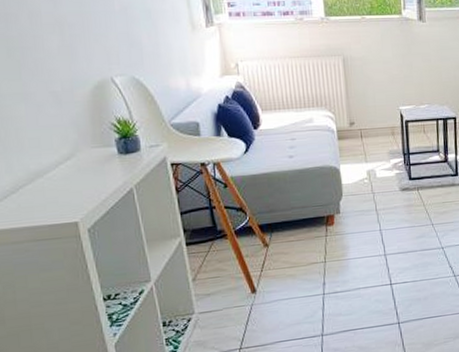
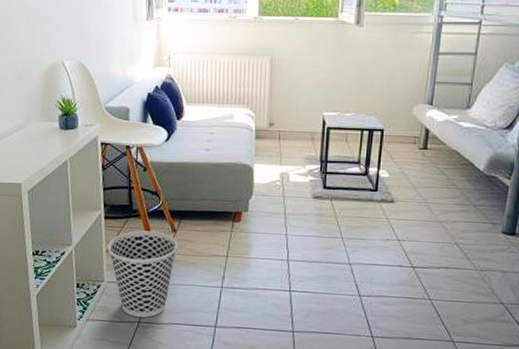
wastebasket: none [194,249,272,344] -> present [108,230,177,318]

